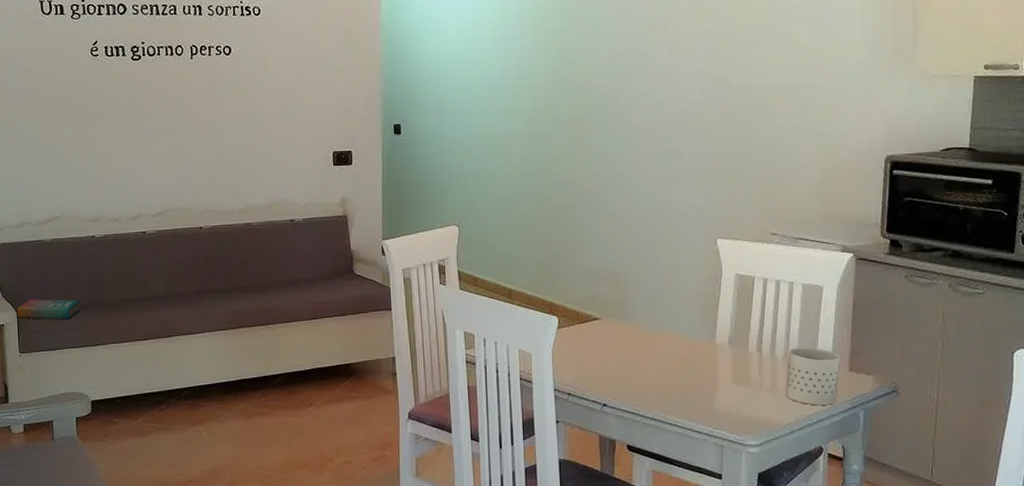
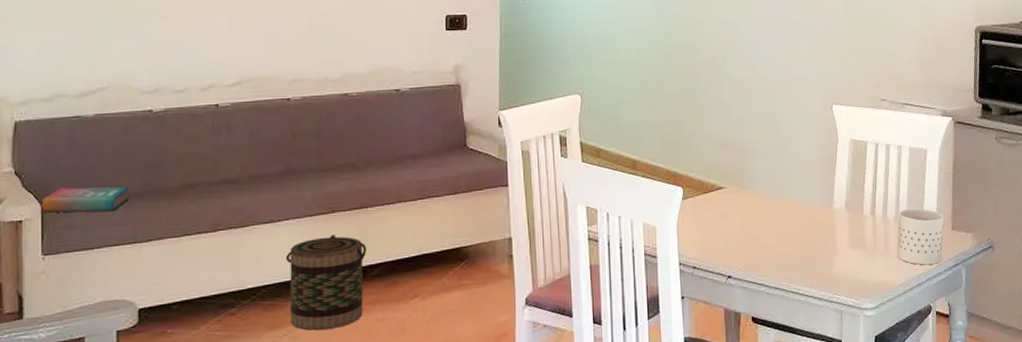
basket: none [203,347,270,428] -> present [285,235,367,331]

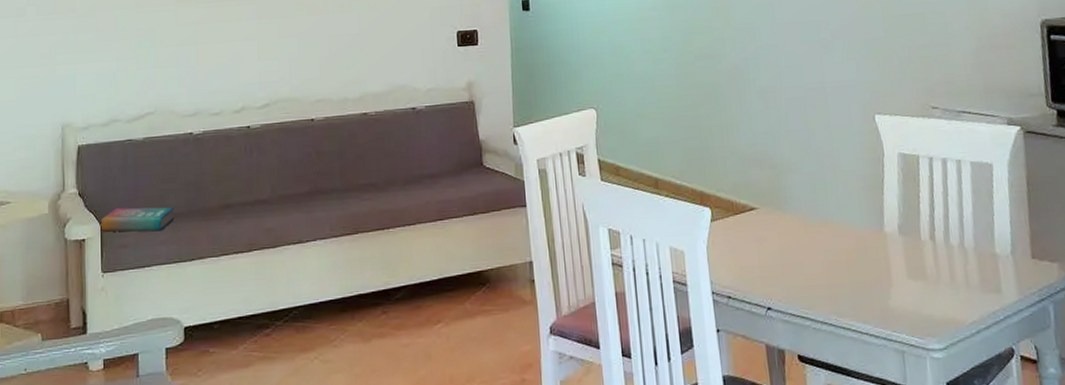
basket: present [285,235,367,331] -> none [314,256,391,354]
mug: present [897,208,944,265] -> none [963,232,1023,300]

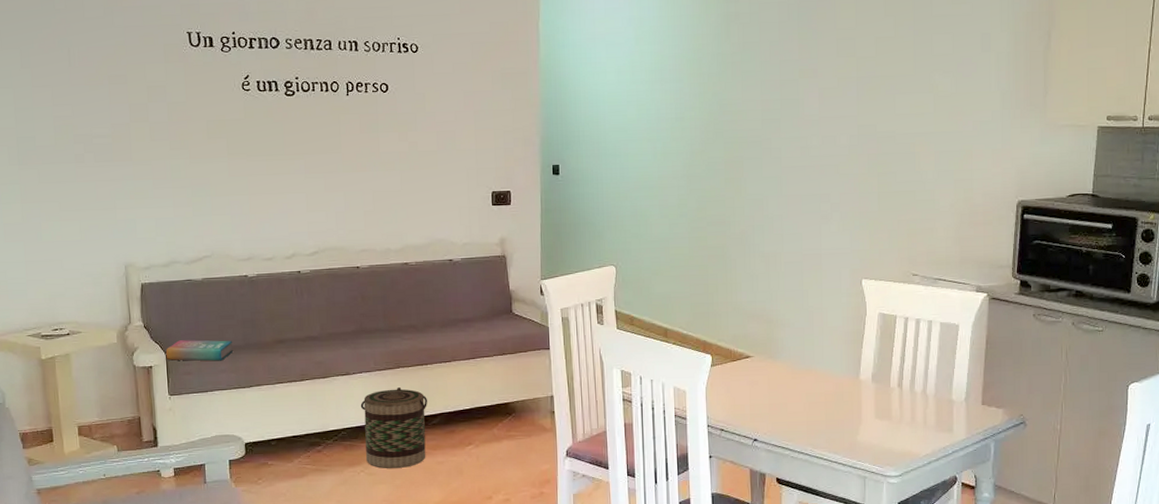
basket: none [314,256,391,354] -> present [360,387,428,468]

